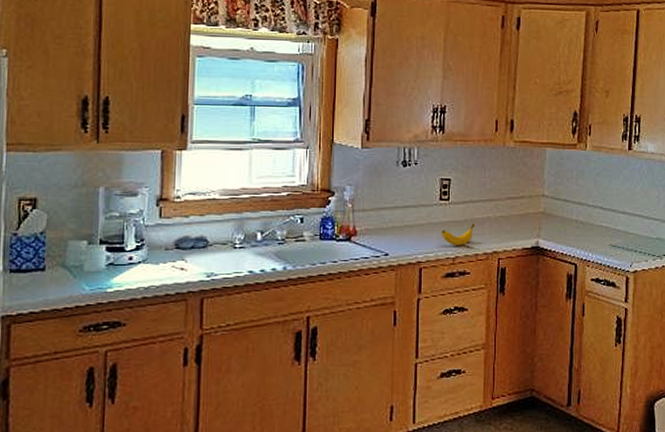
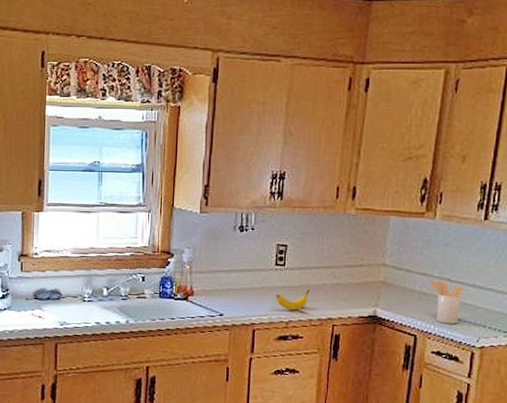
utensil holder: none [586,209,615,251] -> present [430,280,463,324]

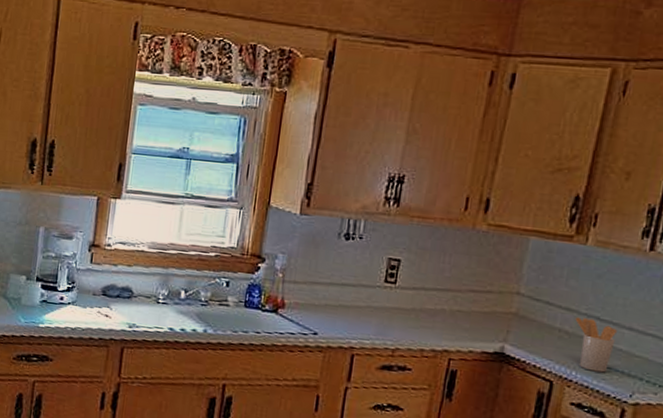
banana: present [275,289,310,311] -> none [381,313,424,338]

